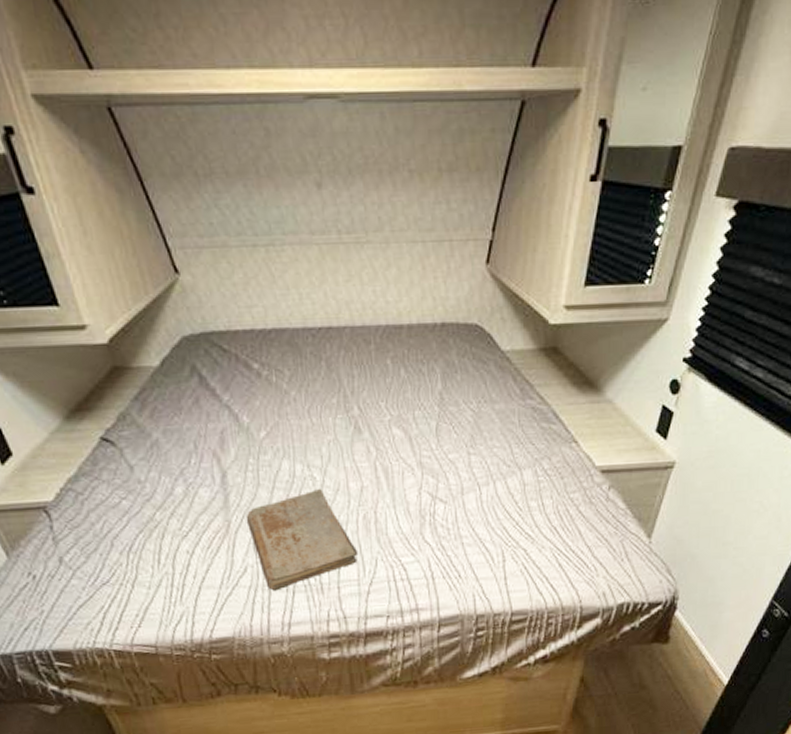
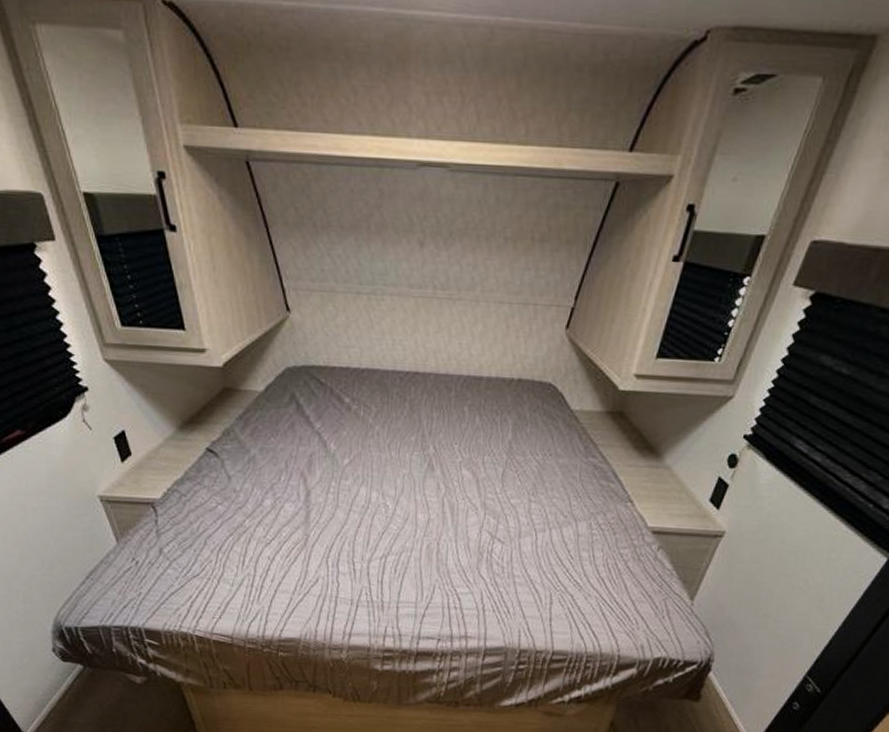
book: present [246,489,359,591] -> none [323,516,419,603]

